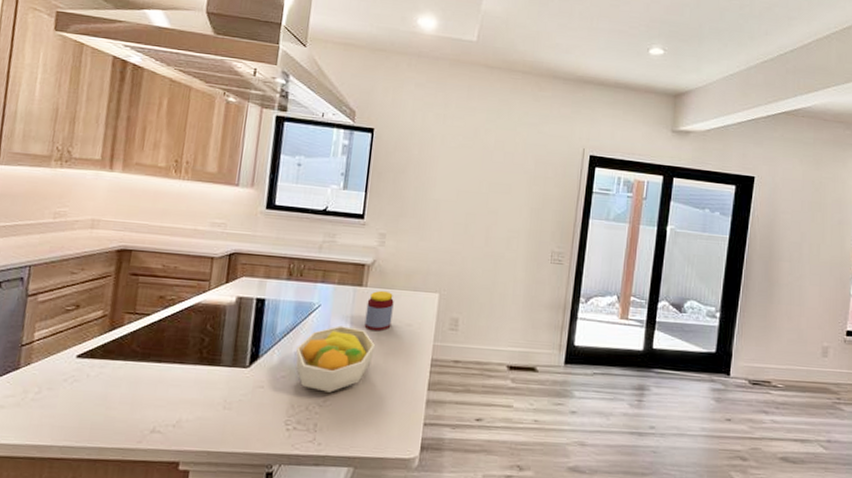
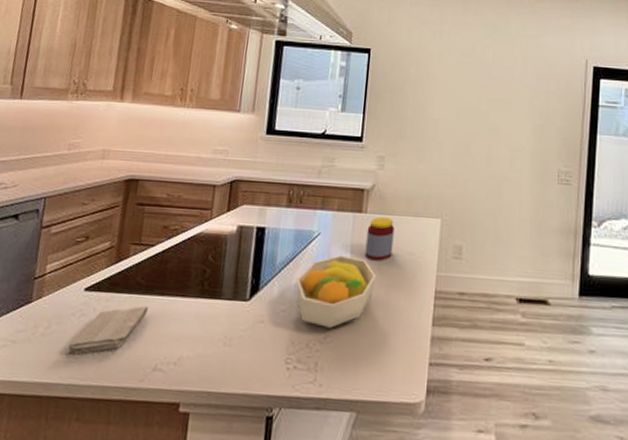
washcloth: none [59,372,145,420] -> present [66,306,148,356]

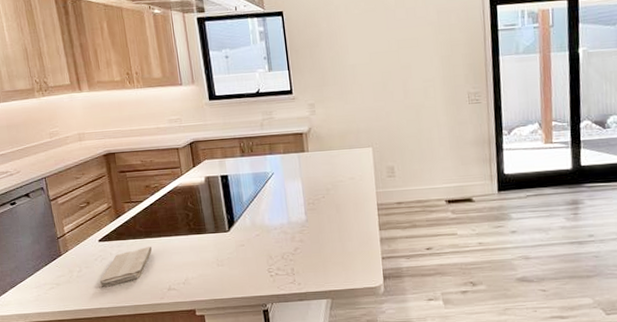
fruit bowl: present [295,255,376,328] -> none [263,187,327,243]
jar: present [365,216,395,261] -> none [311,152,337,188]

